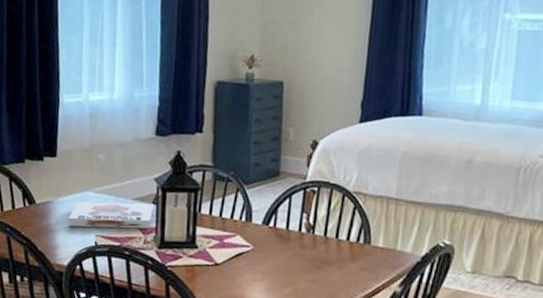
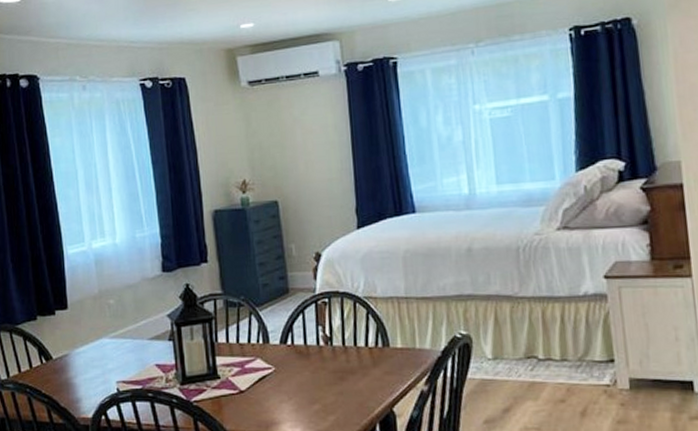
board game: present [68,201,154,229] -> none [87,341,171,377]

